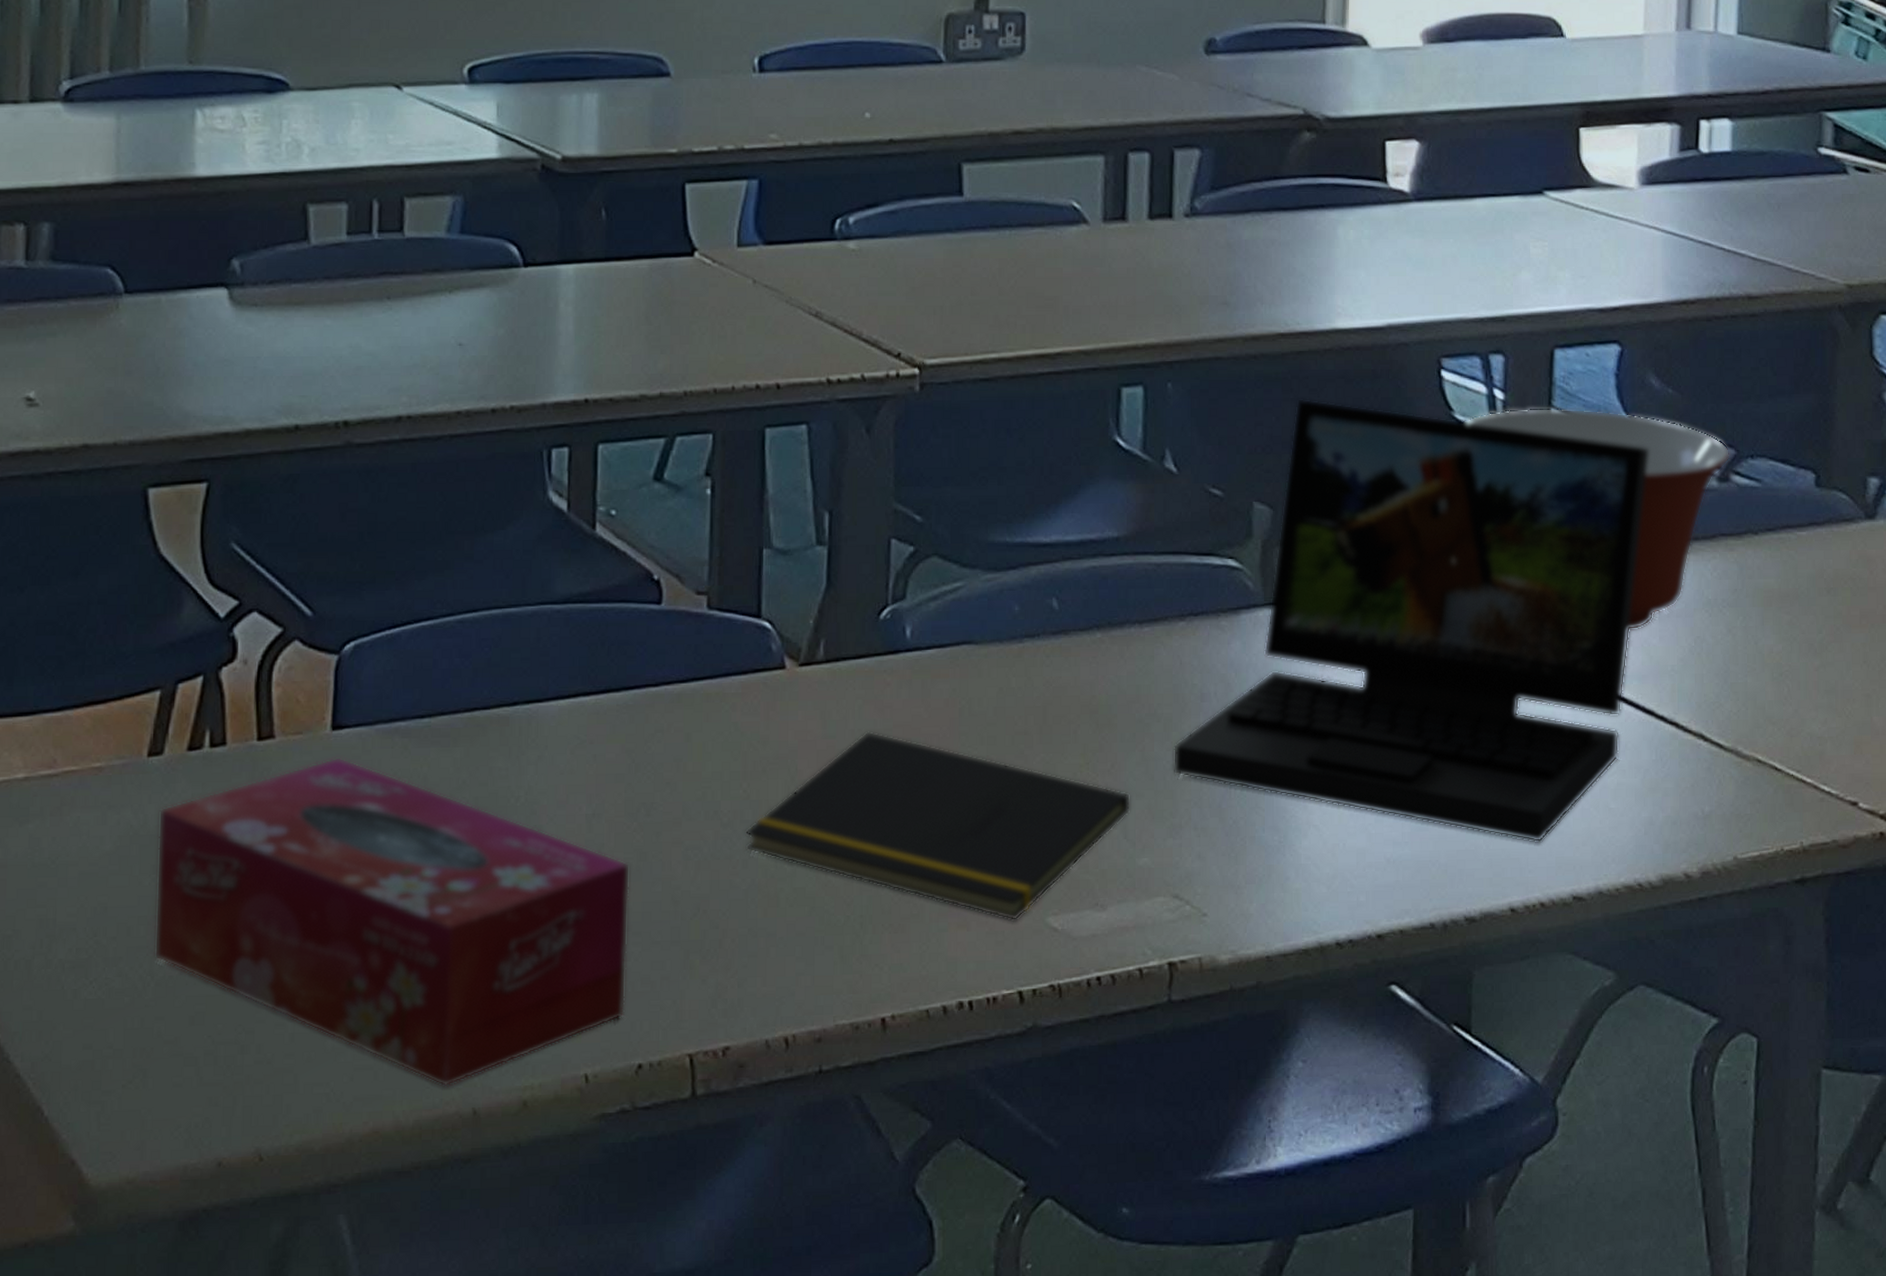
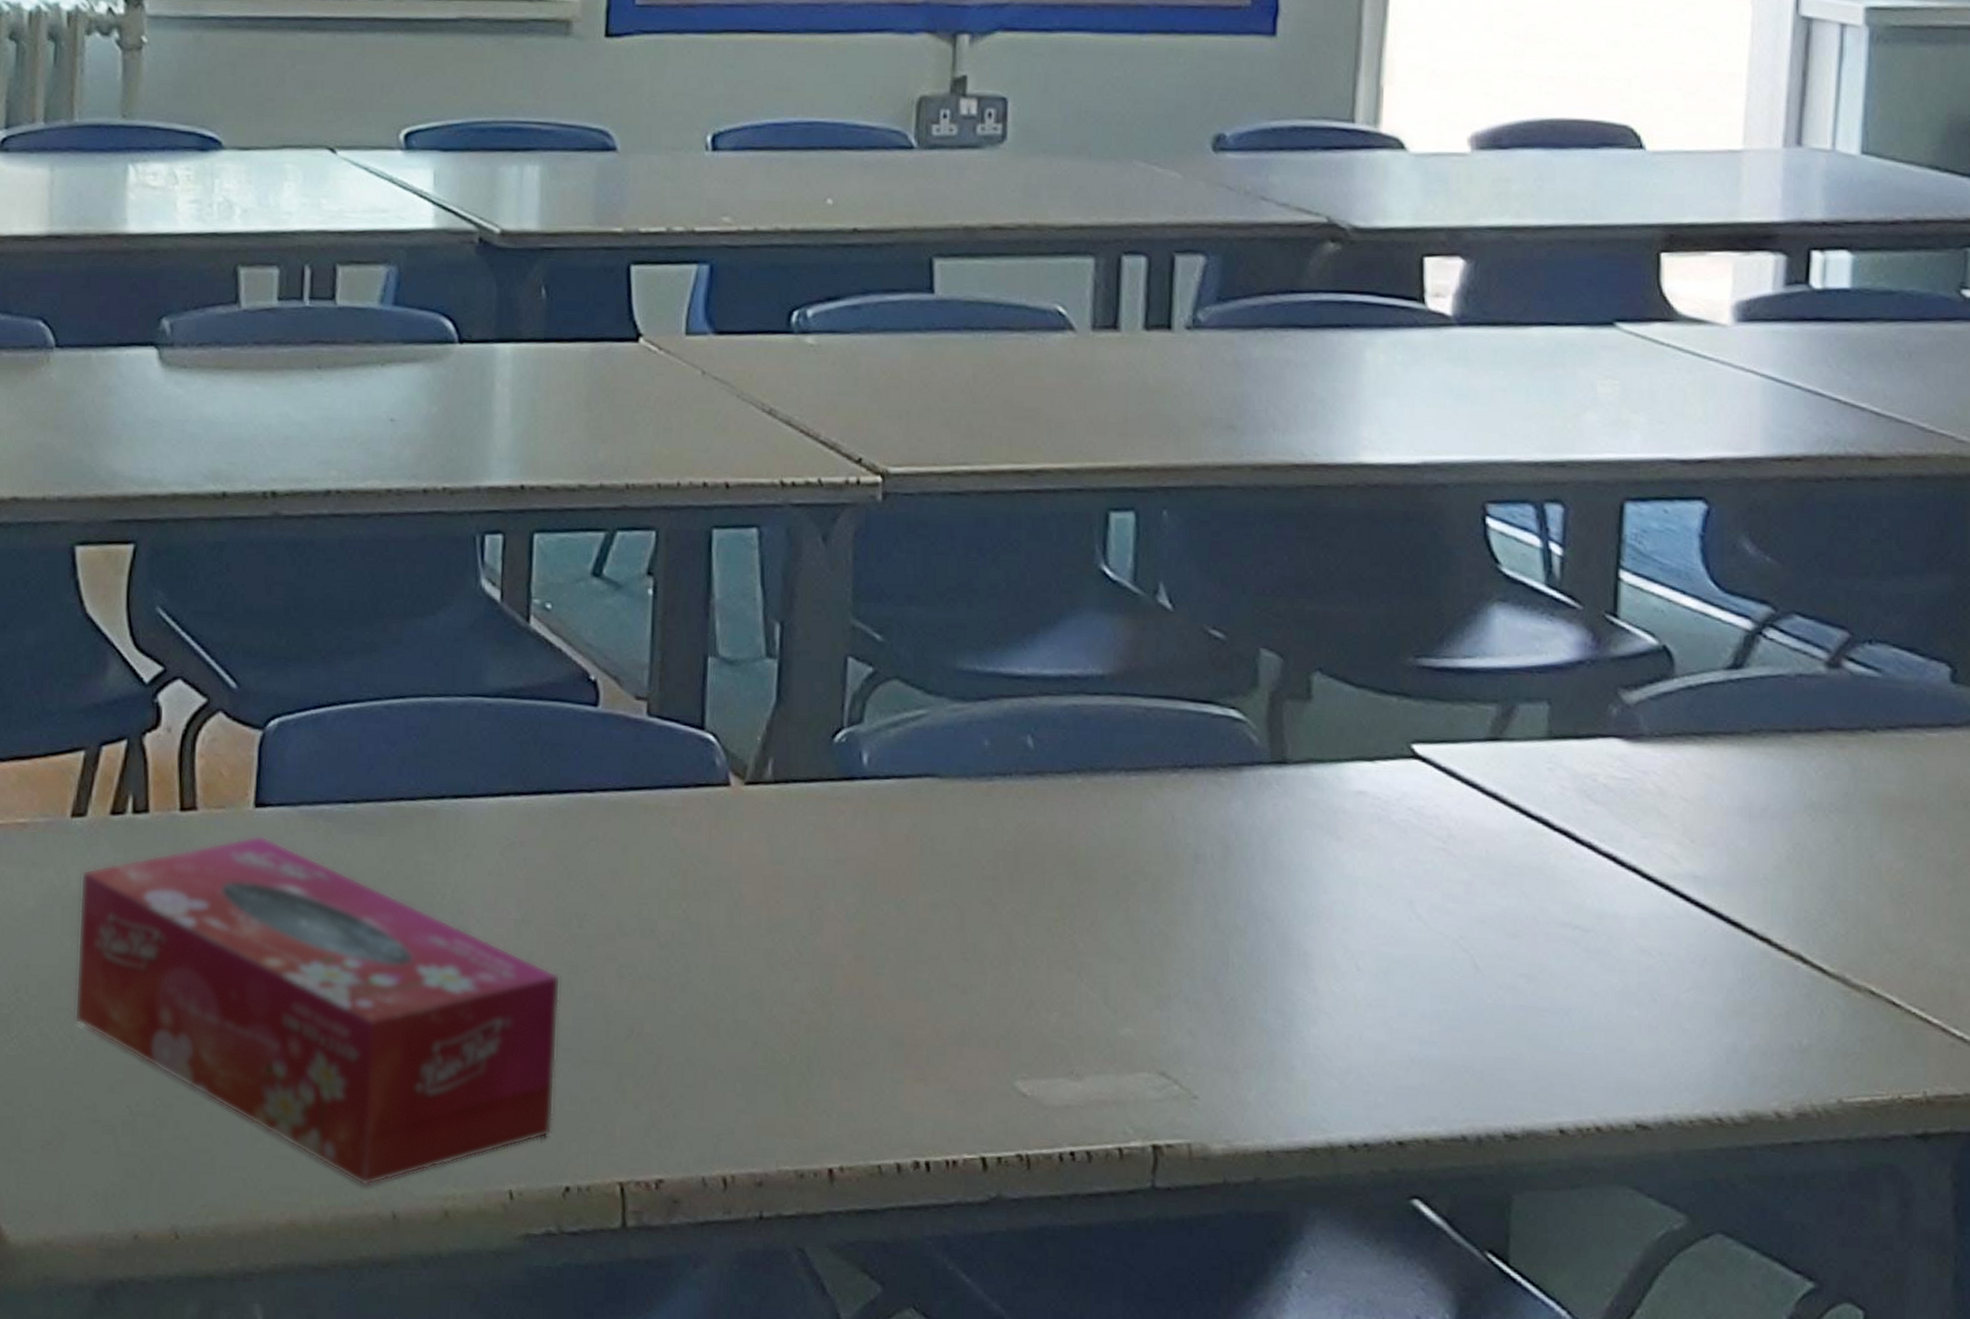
notepad: present [745,731,1131,922] -> none [684,860,1113,1082]
laptop: present [1173,398,1649,843] -> none [1161,537,1741,1059]
mixing bowl: present [1464,407,1731,631] -> none [1513,566,1844,830]

